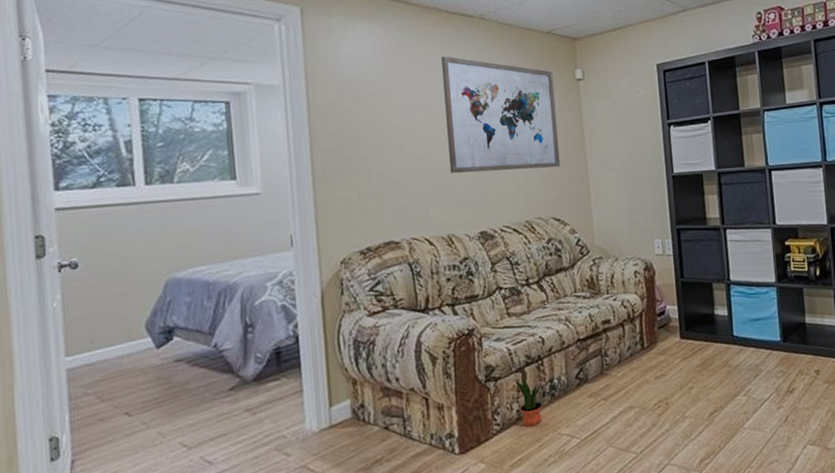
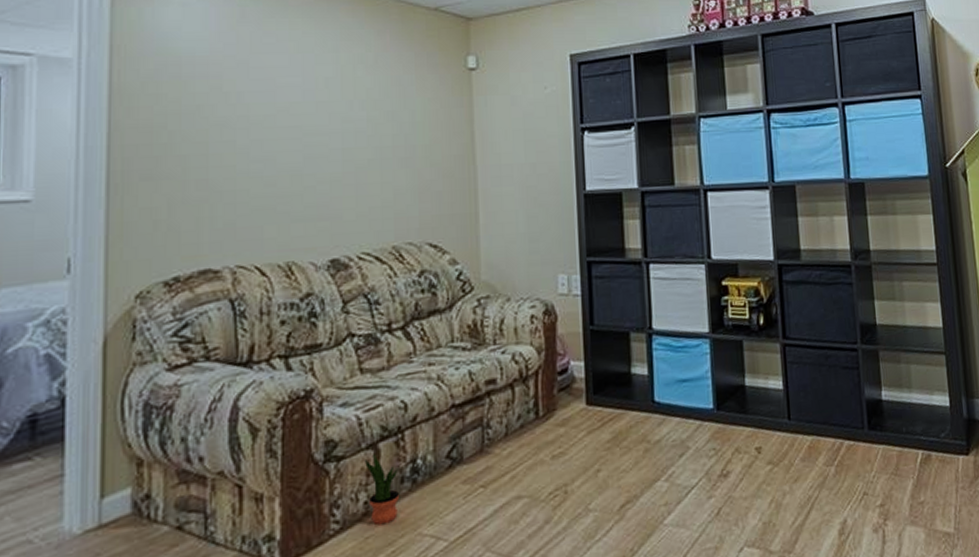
wall art: present [441,56,561,173] -> none [295,32,442,182]

